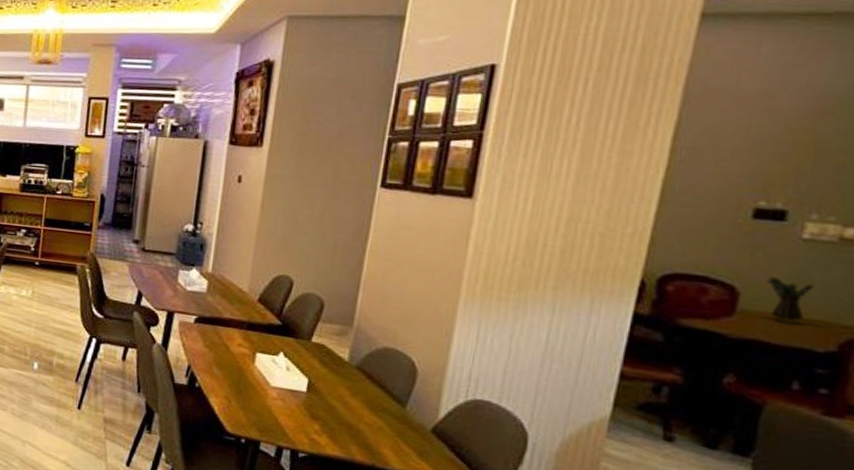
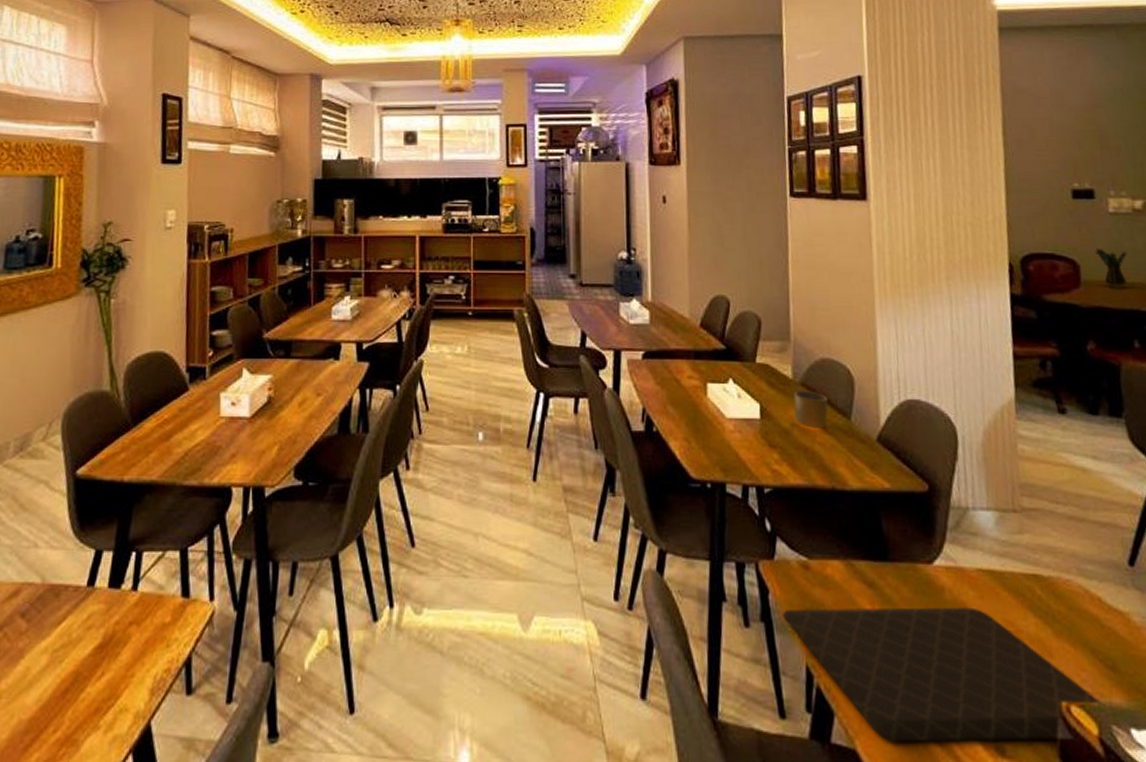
mug: none [344,372,383,412] -> present [793,390,828,430]

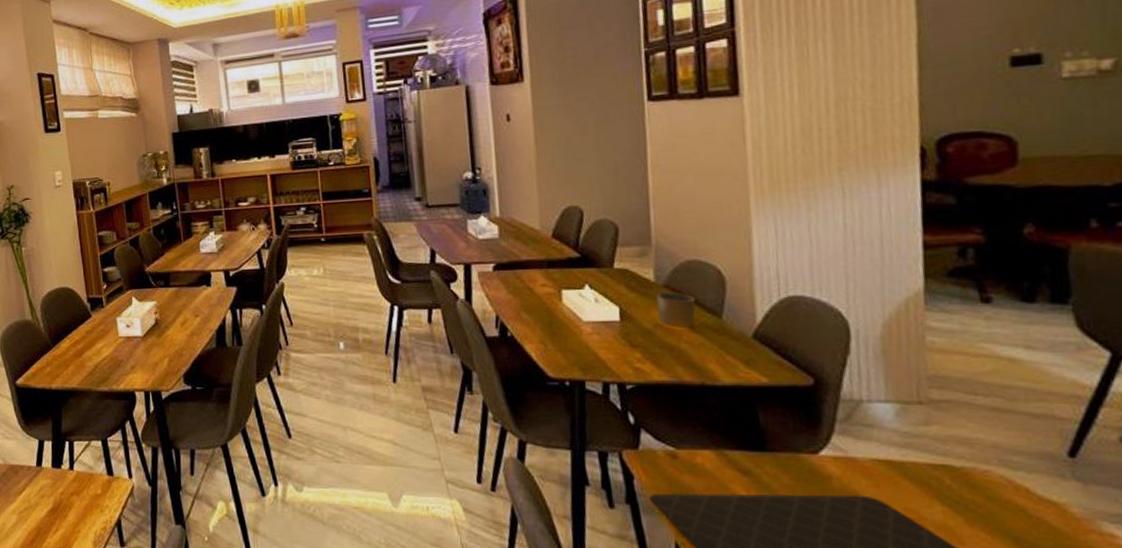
vase: present [1095,247,1127,290] -> none [1040,119,1086,166]

